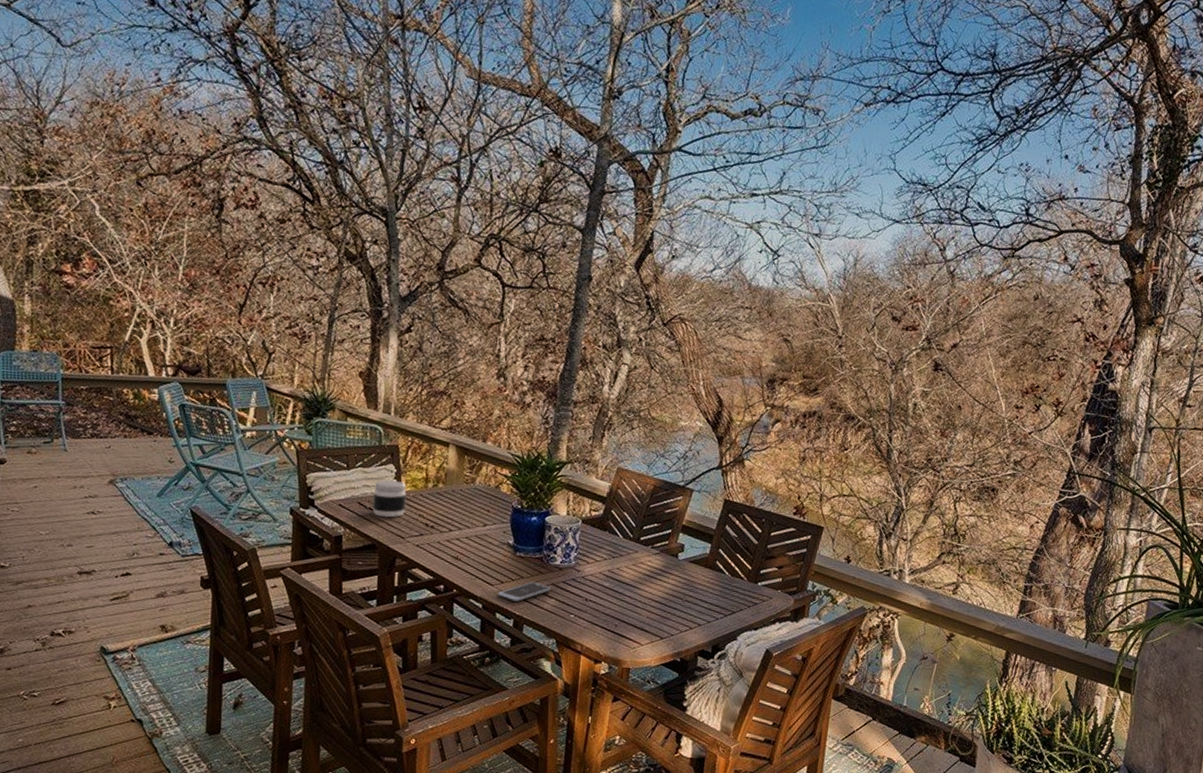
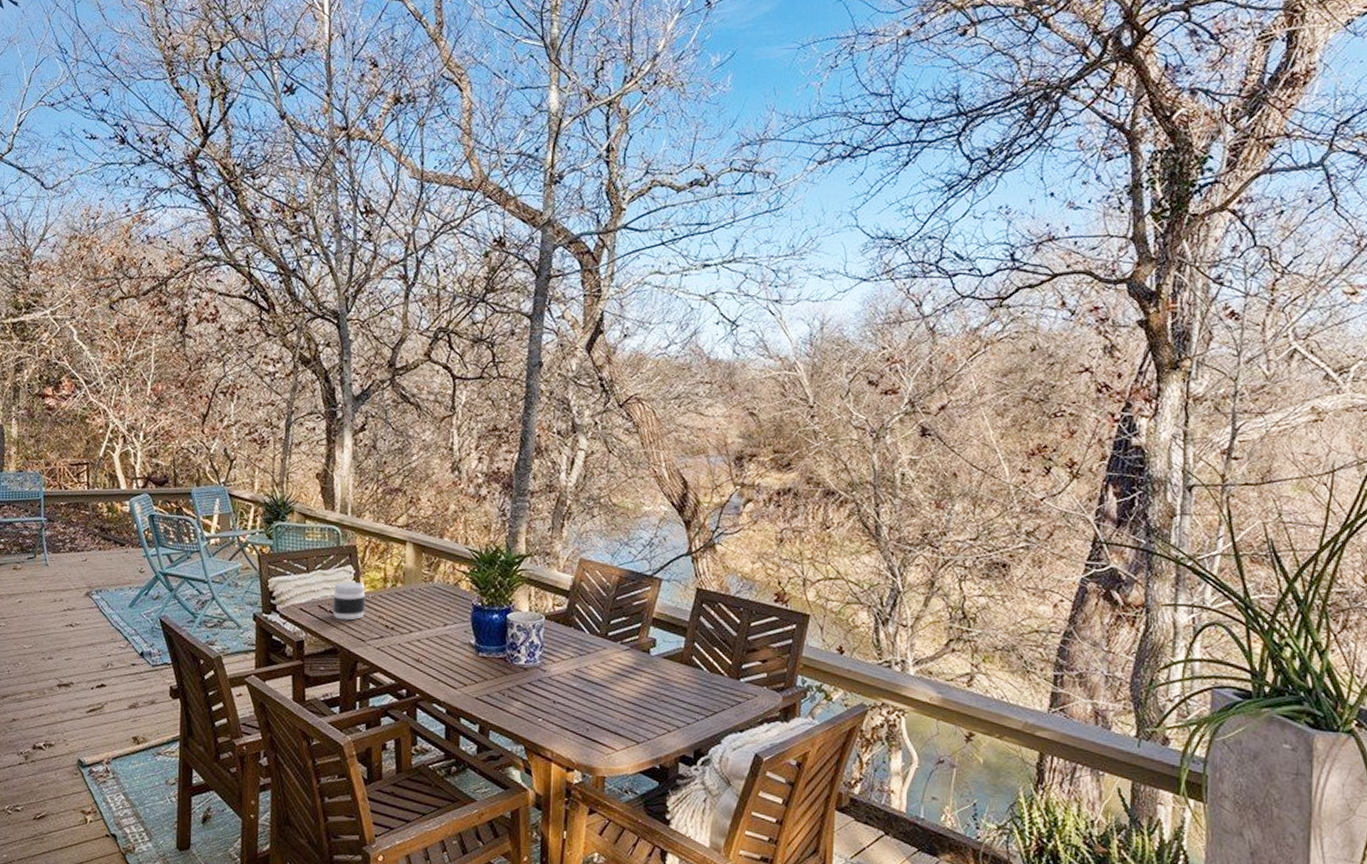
smartphone: present [498,581,552,602] -> none [462,683,517,705]

